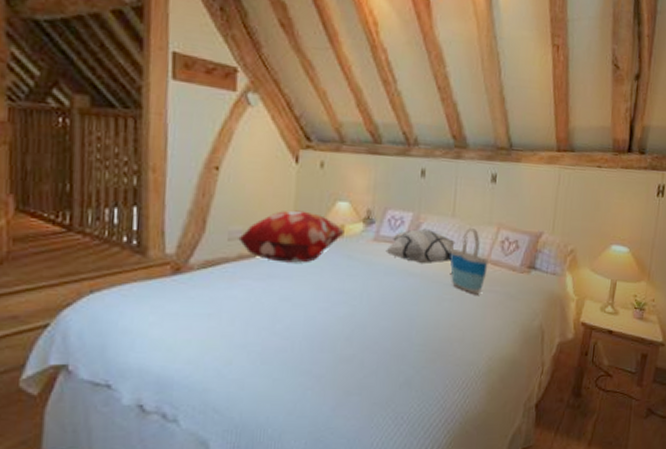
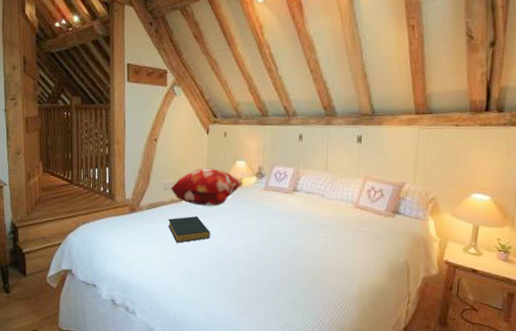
hardback book: none [232,276,297,316] -> present [167,215,210,243]
decorative pillow: present [385,228,456,264] -> none [273,180,329,208]
tote bag: present [450,228,488,295] -> none [324,180,357,234]

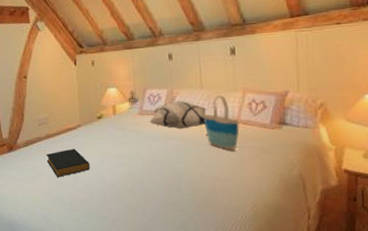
decorative pillow: present [170,168,243,206] -> none [45,98,116,138]
decorative pillow: none [273,180,329,208] -> present [149,100,207,130]
tote bag: none [324,180,357,234] -> present [203,95,239,151]

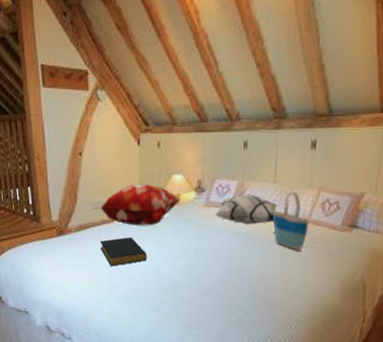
decorative pillow: none [45,98,116,138] -> present [100,184,180,226]

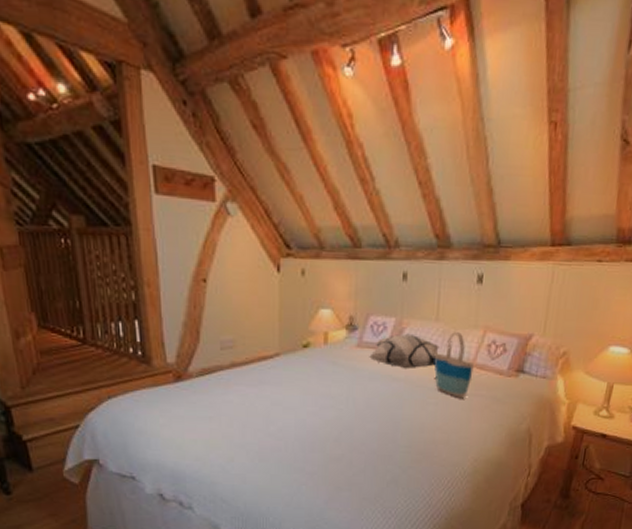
hardback book: present [99,236,147,266] -> none [229,382,287,419]
decorative pillow: present [100,184,180,226] -> none [230,319,328,370]

